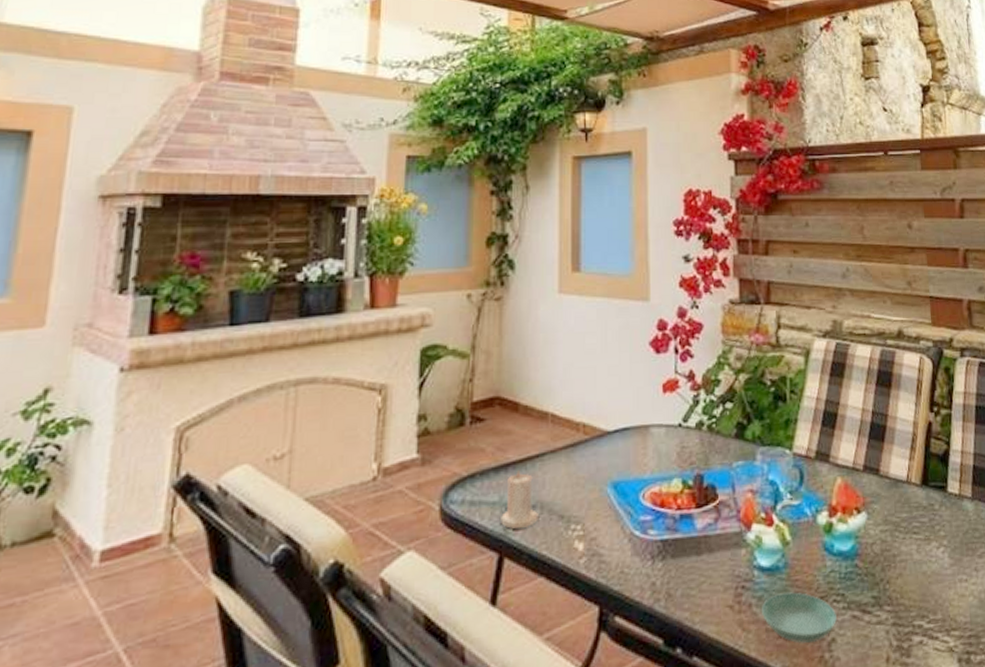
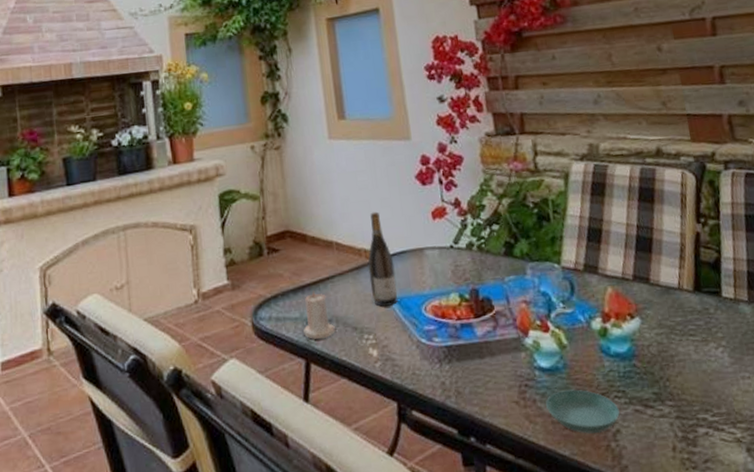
wine bottle: none [585,380,615,492] -> present [368,211,397,307]

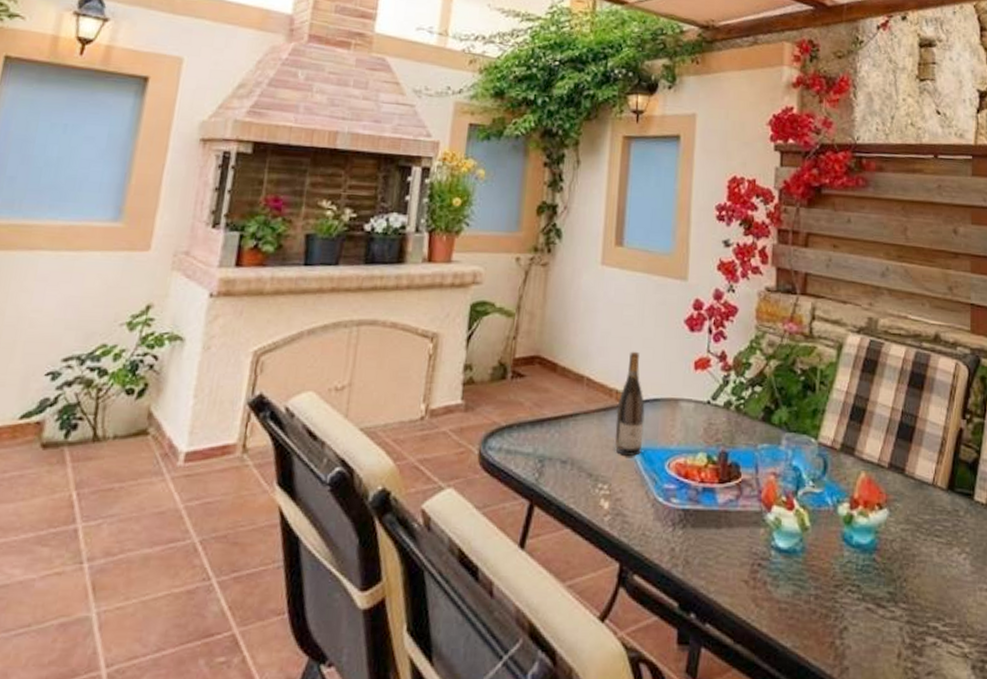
candle: present [303,291,335,339] -> none [533,426,569,480]
saucer: present [545,389,620,434] -> none [775,576,850,627]

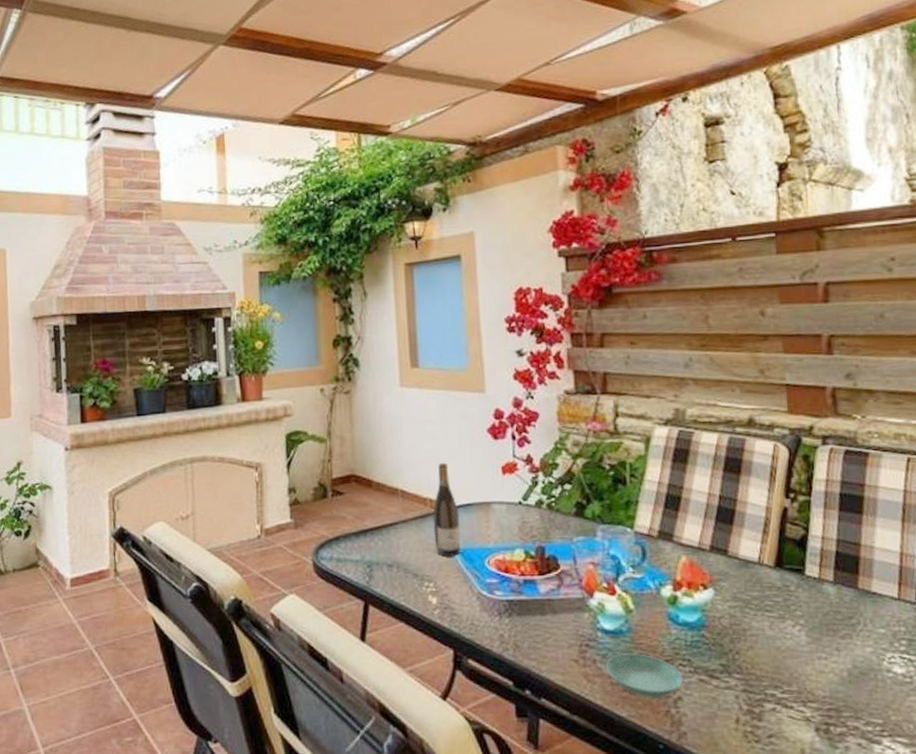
saucer: none [775,576,850,627] -> present [605,654,683,698]

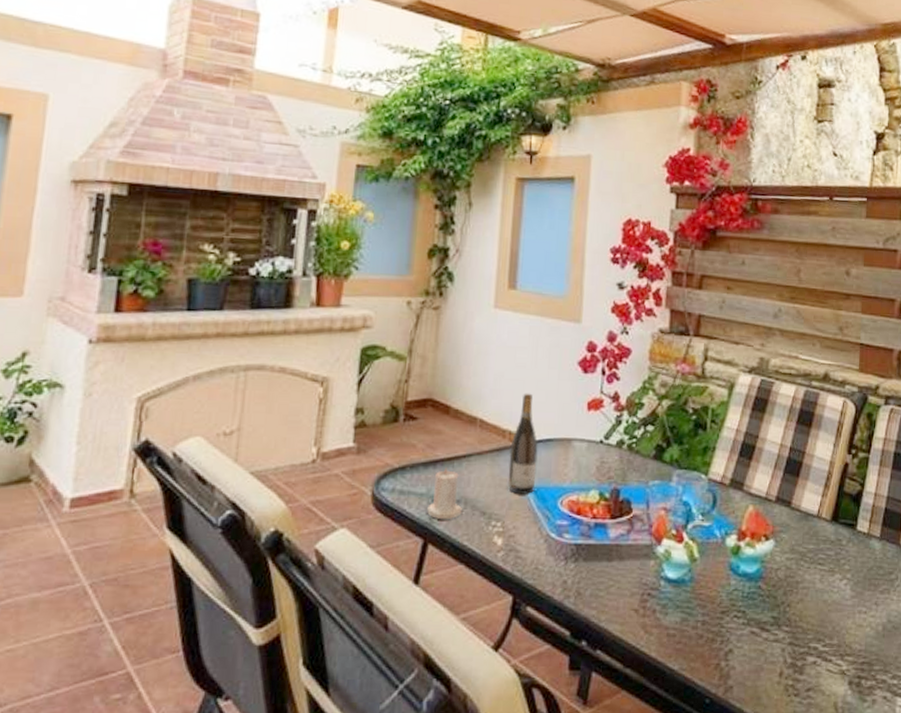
candle: none [364,535,396,582] -> present [427,467,462,519]
saucer: present [605,654,683,698] -> none [664,604,736,650]

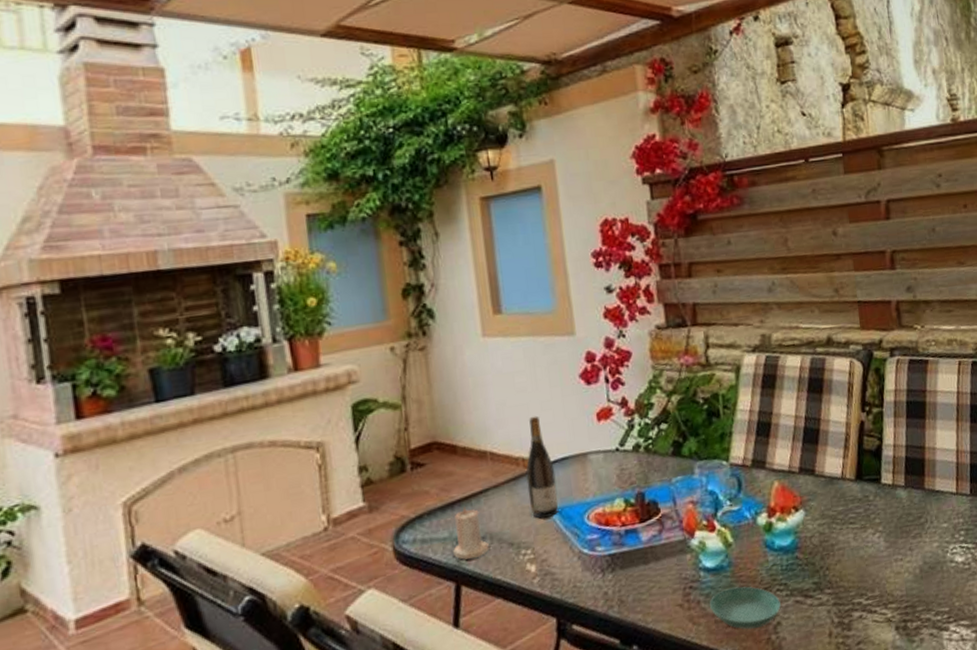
saucer: none [664,604,736,650] -> present [709,586,781,630]

